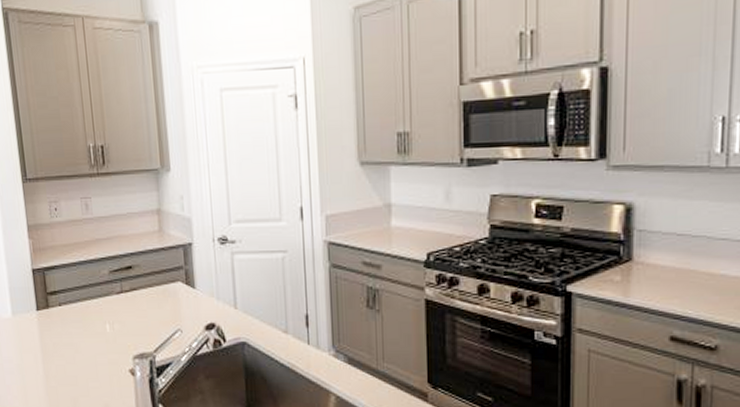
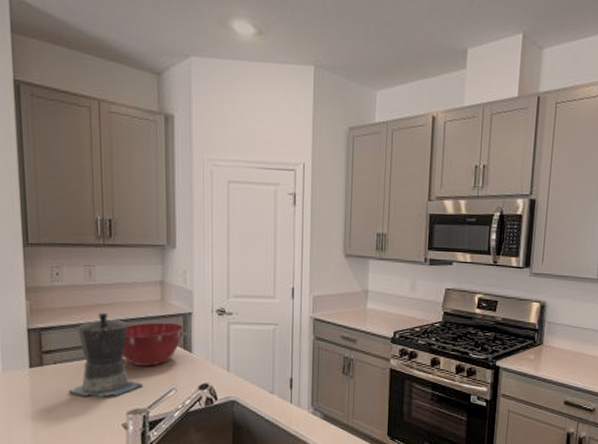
coffee maker: none [74,247,147,340] -> present [68,312,143,397]
mixing bowl: none [124,255,185,305] -> present [122,322,184,366]

